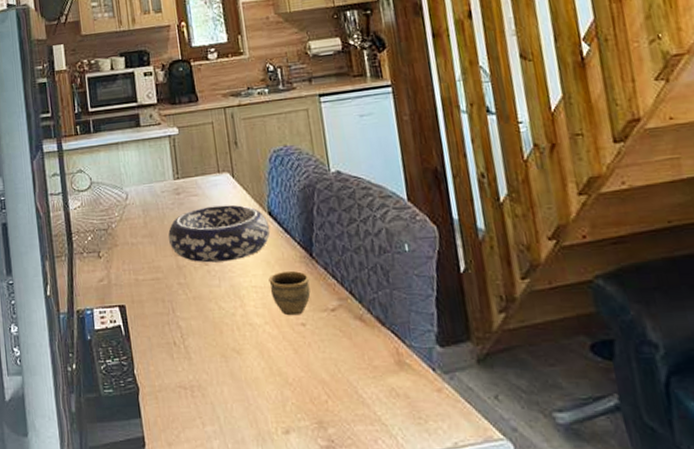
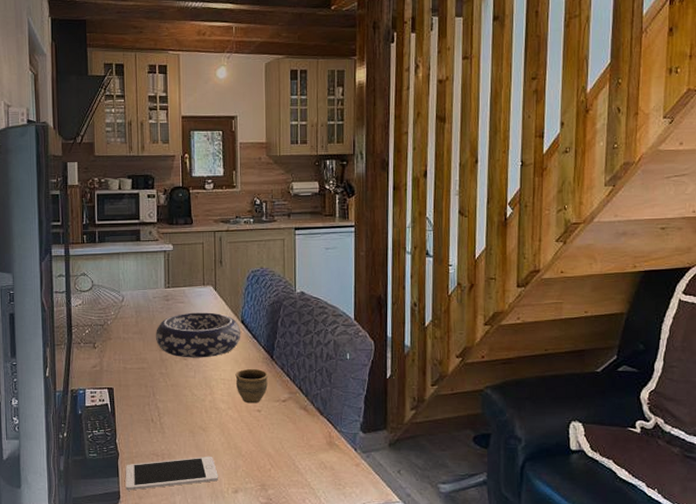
cell phone: none [148,386,263,435] -> present [125,456,218,491]

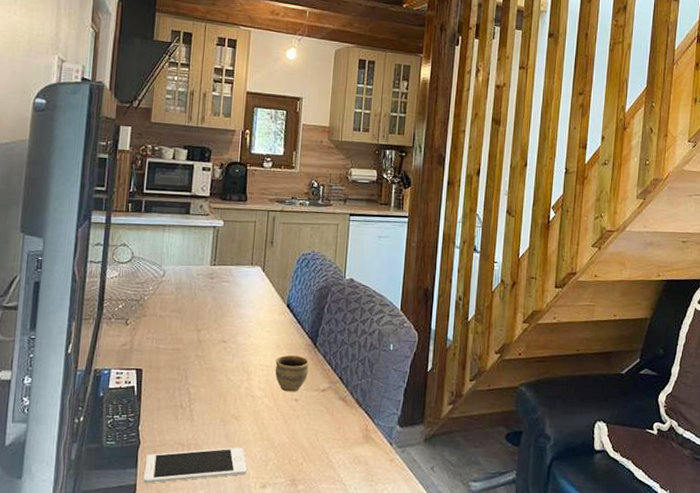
decorative bowl: present [155,312,241,358] -> none [194,292,286,342]

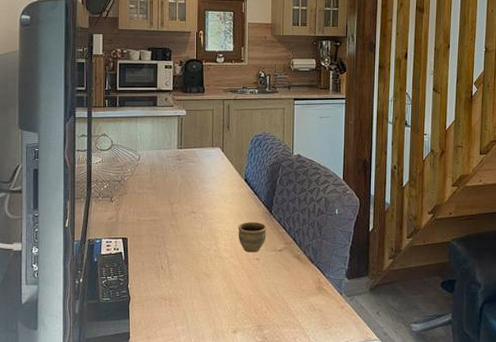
cell phone: present [143,447,247,484] -> none [135,299,220,332]

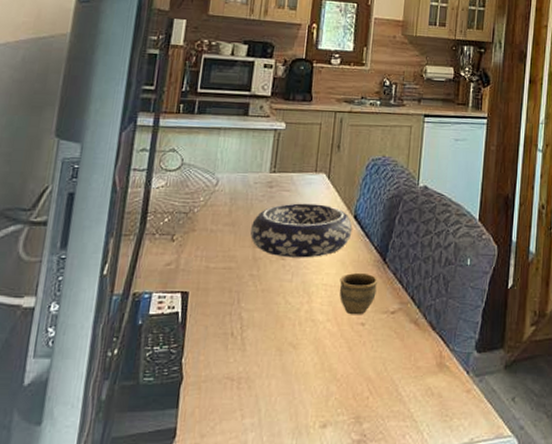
decorative bowl: none [167,171,244,212] -> present [250,203,353,258]

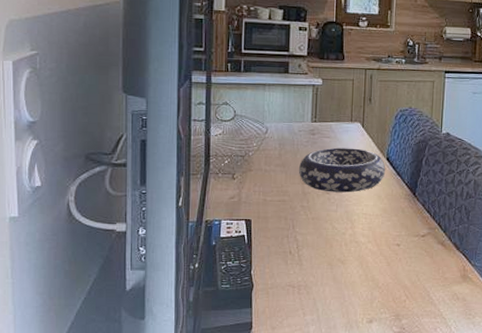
cup: present [339,272,379,315] -> none [377,204,410,238]

